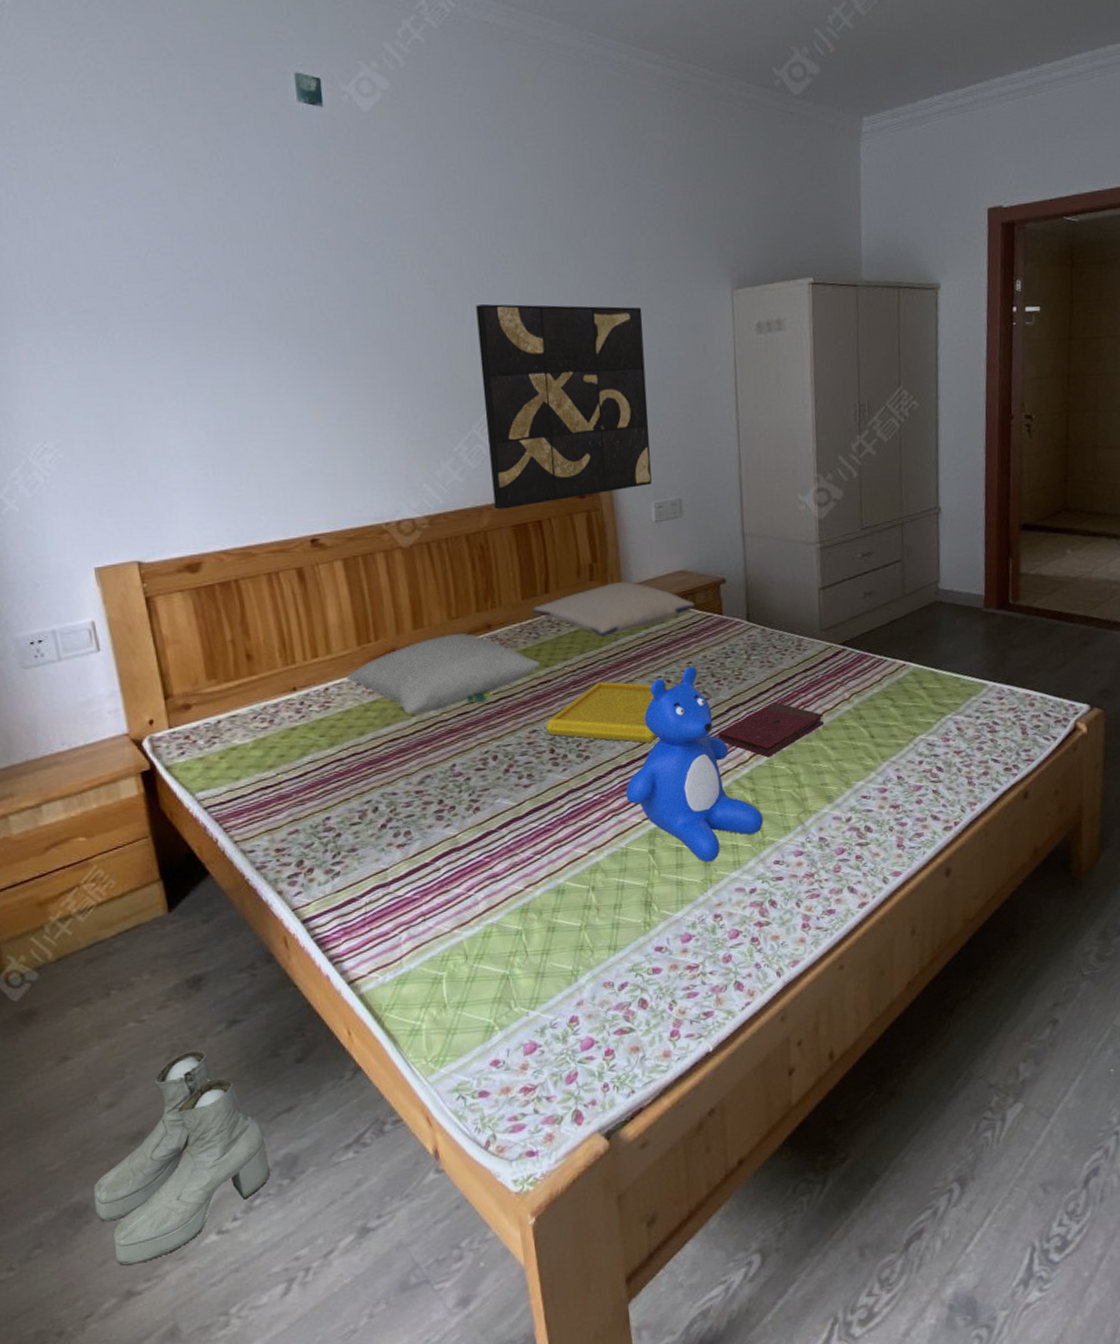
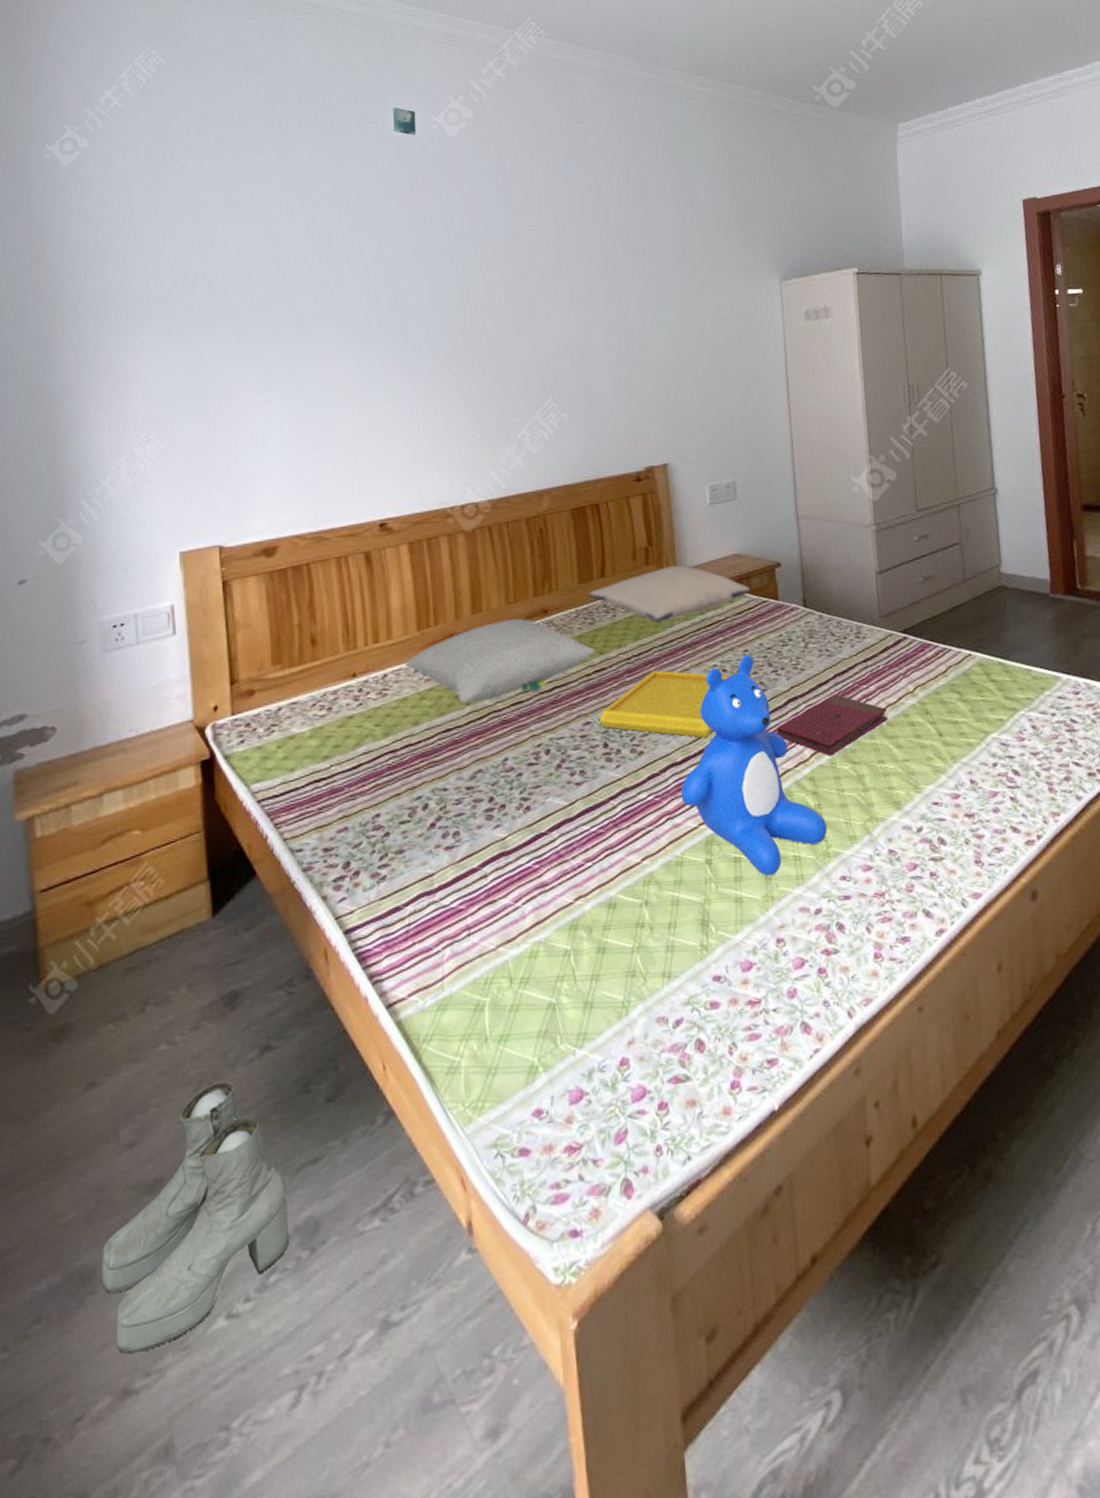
wall art: present [476,304,652,510] -> none [542,299,706,494]

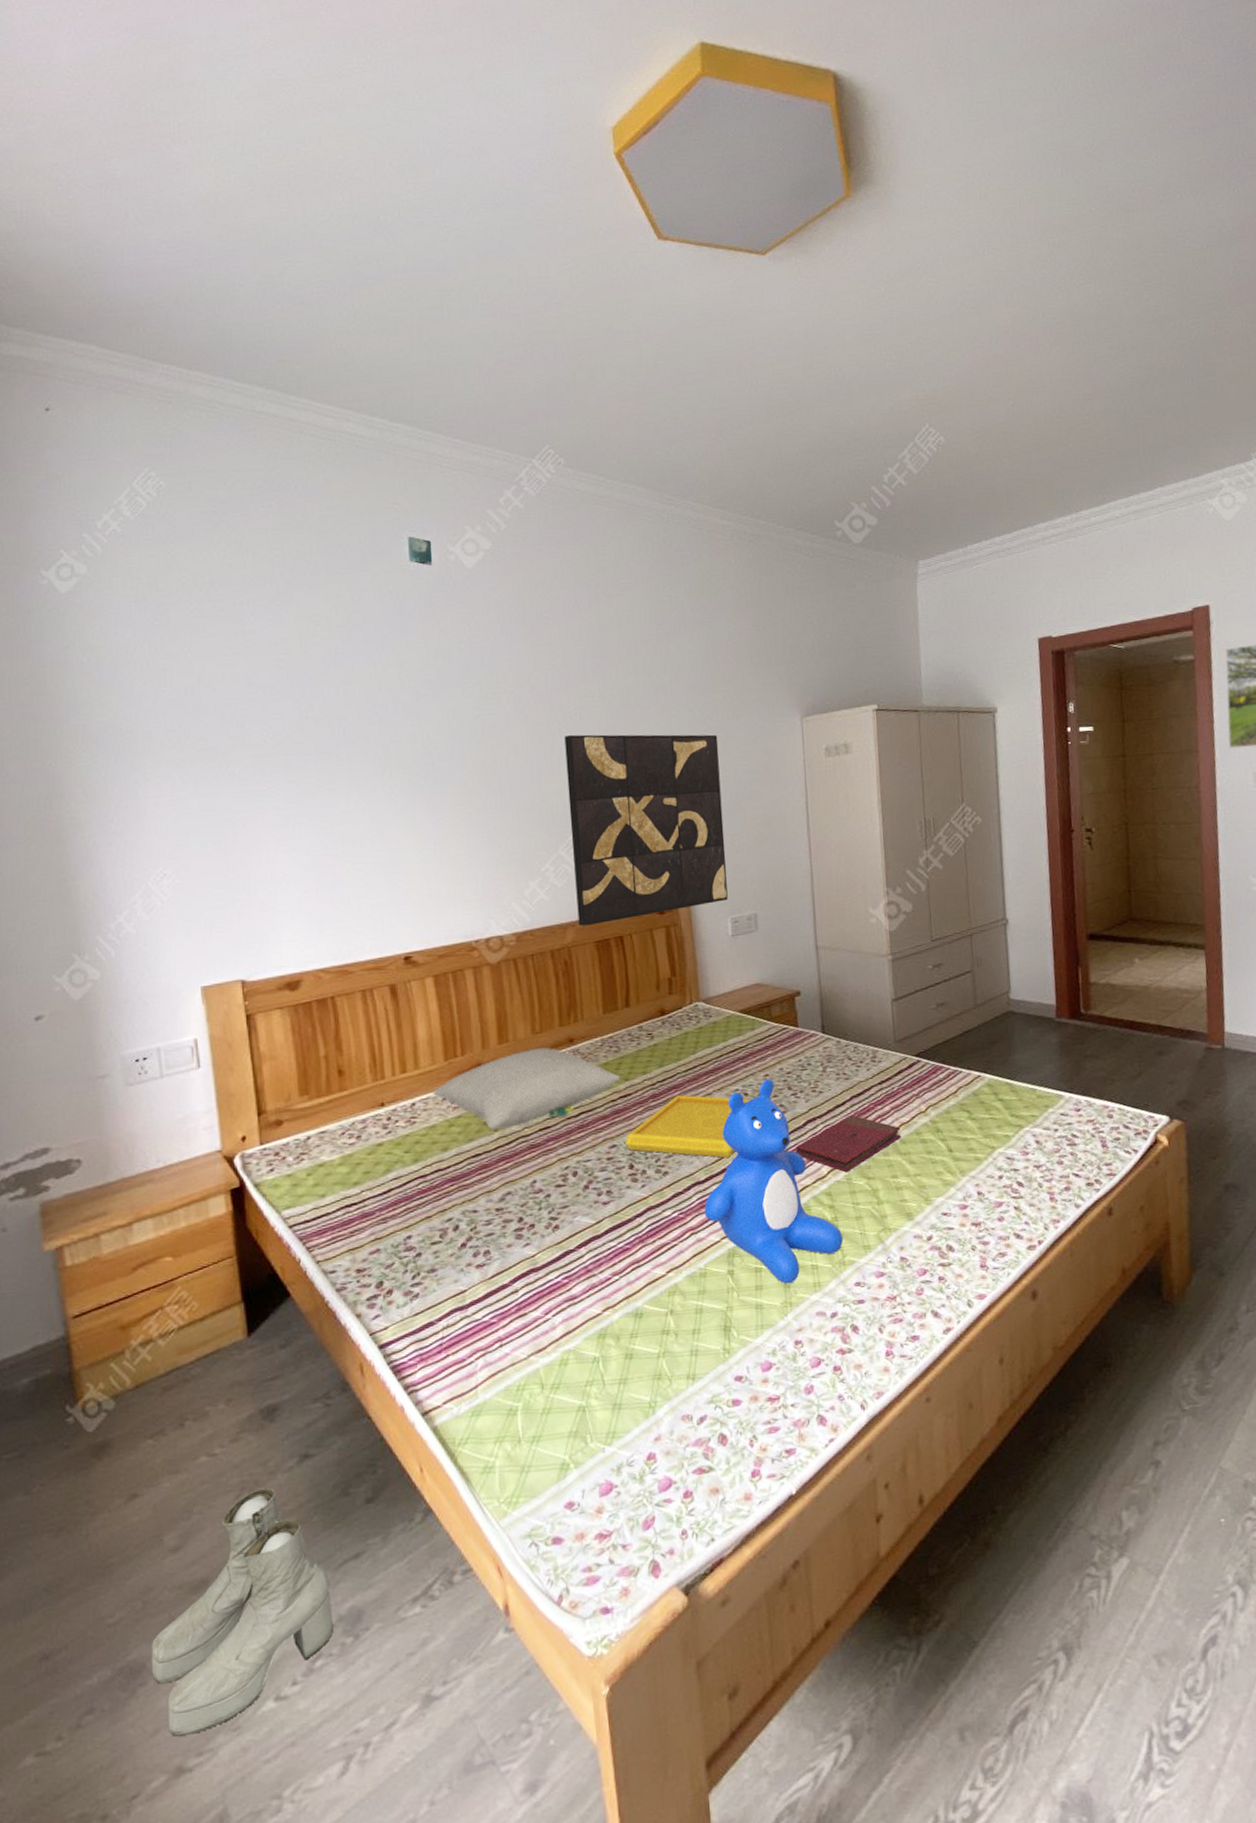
wall art: none [542,299,706,494] -> present [564,734,728,926]
pillow: present [588,565,751,622] -> none [613,995,771,1050]

